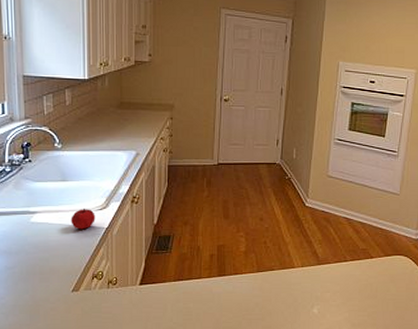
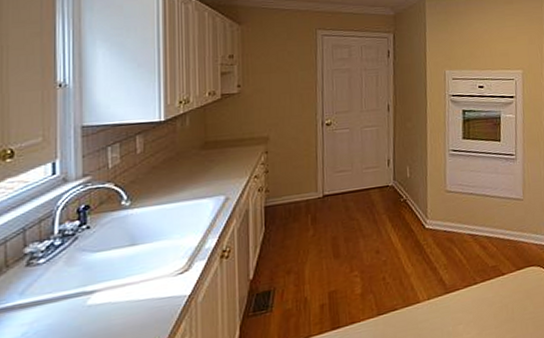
apple: present [71,208,95,230] -> none [142,274,175,304]

